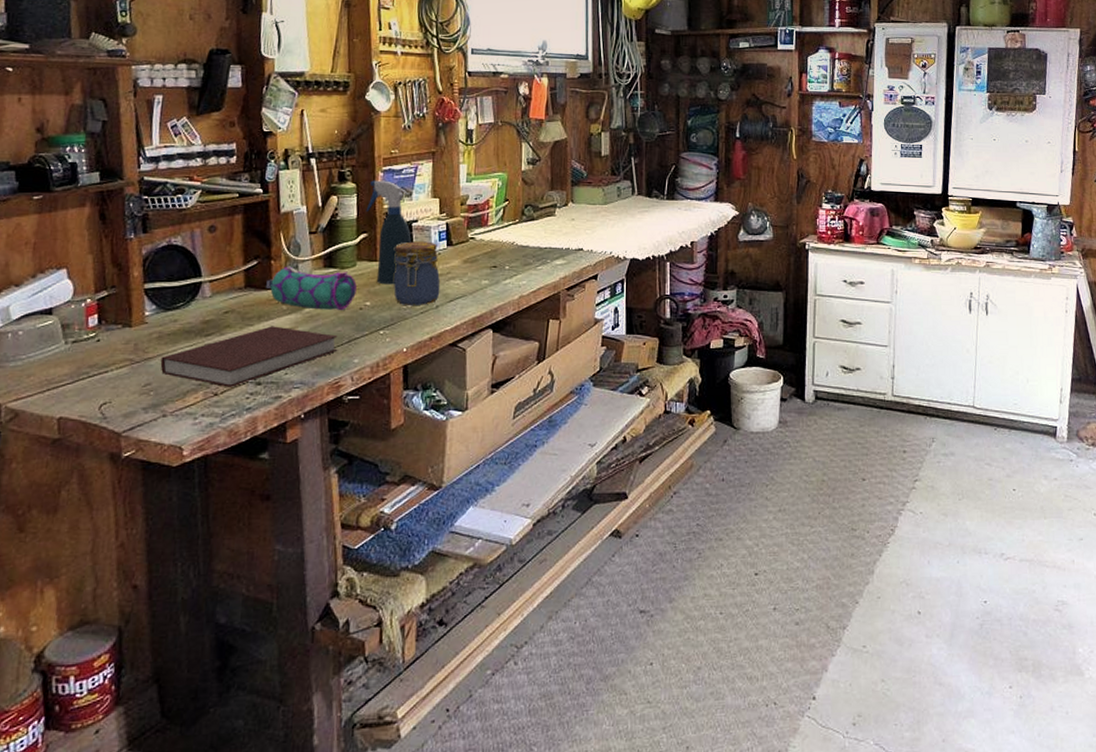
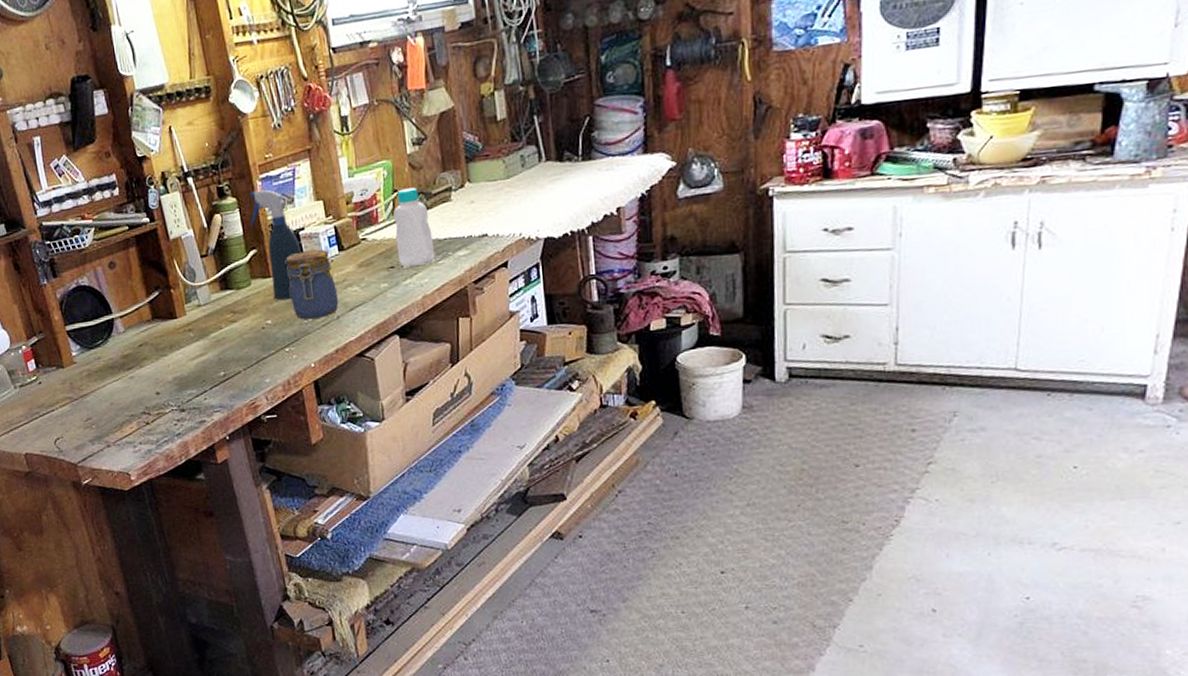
notebook: present [160,326,338,387] -> none [94,353,249,416]
pencil case: present [266,266,357,310] -> none [170,292,256,334]
bottle: none [501,199,536,268] -> present [393,187,435,267]

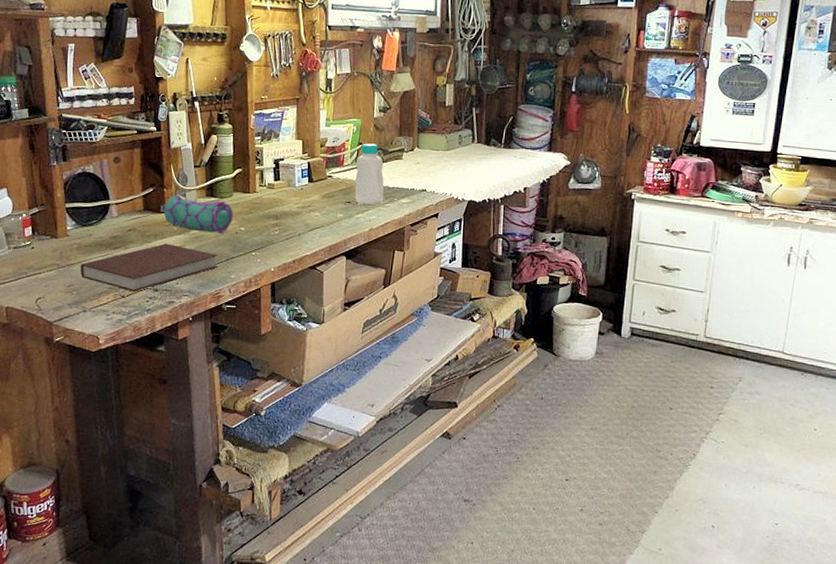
notebook: none [94,353,249,416] -> present [80,243,218,292]
pencil case: none [170,292,256,334] -> present [160,194,233,233]
spray bottle: present [250,189,302,301] -> none [240,122,279,214]
jar: present [286,249,339,320] -> none [263,177,303,233]

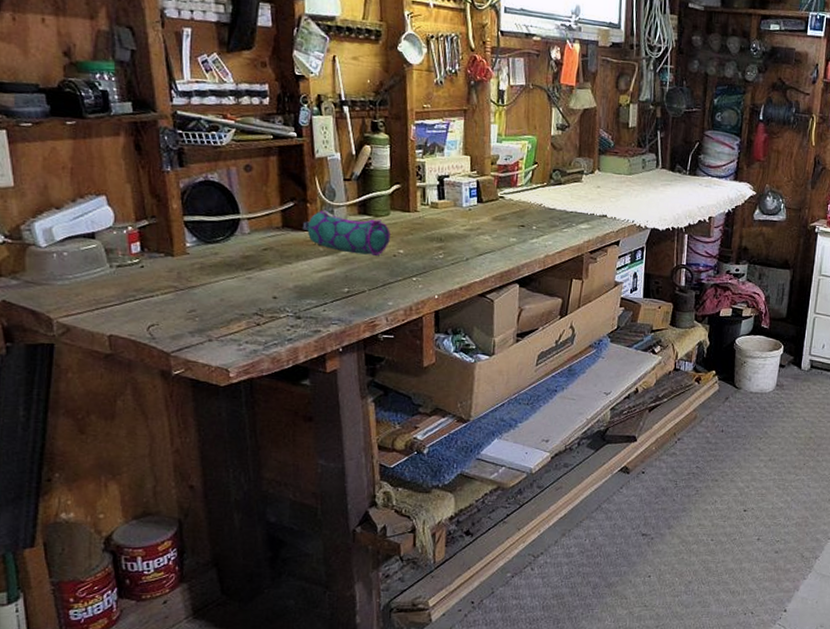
notebook: present [80,243,218,292] -> none [203,265,373,319]
bottle: present [354,143,384,205] -> none [529,162,562,230]

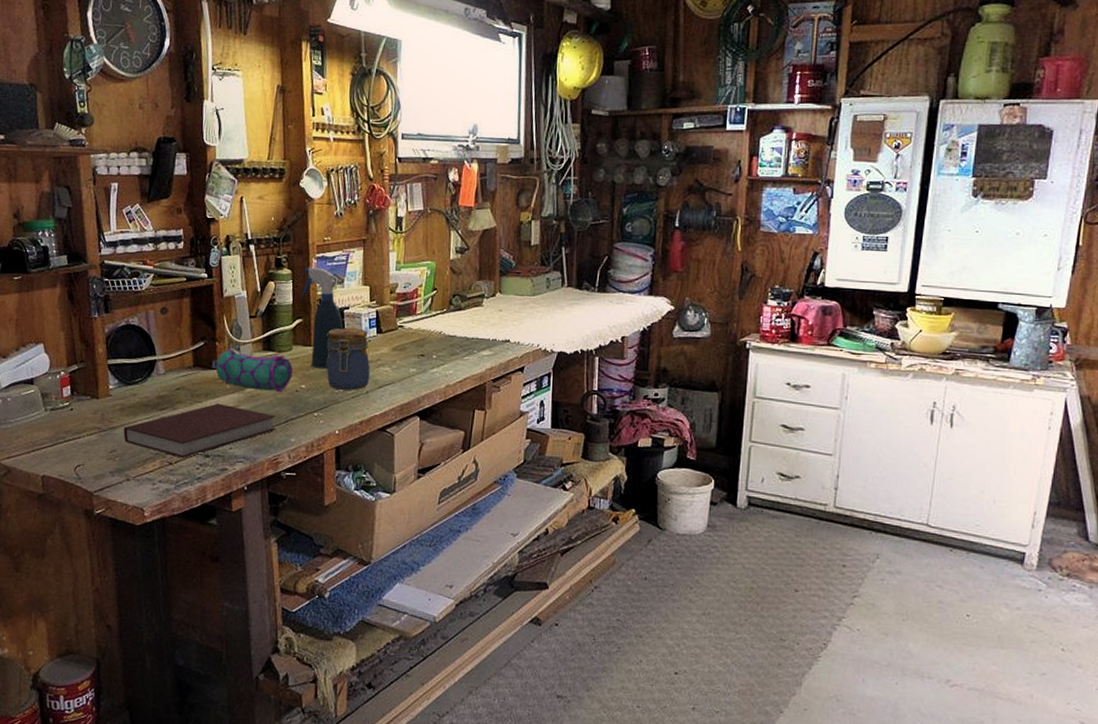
notebook: none [203,265,373,319] -> present [123,403,276,458]
spray bottle: none [399,133,444,236] -> present [301,267,344,369]
jar: none [426,195,471,257] -> present [327,328,370,390]

